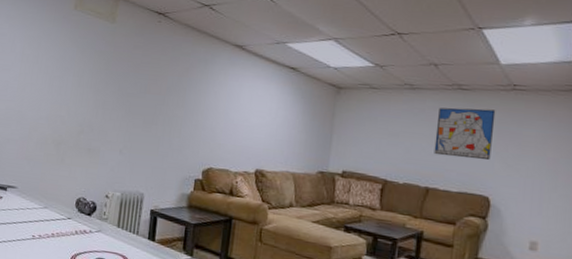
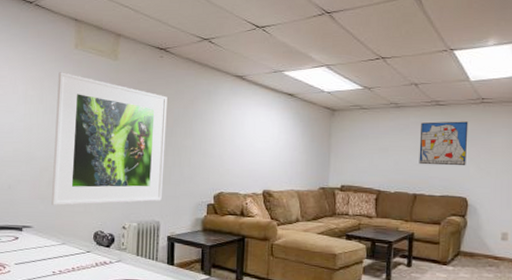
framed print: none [37,32,162,172] -> present [51,72,168,206]

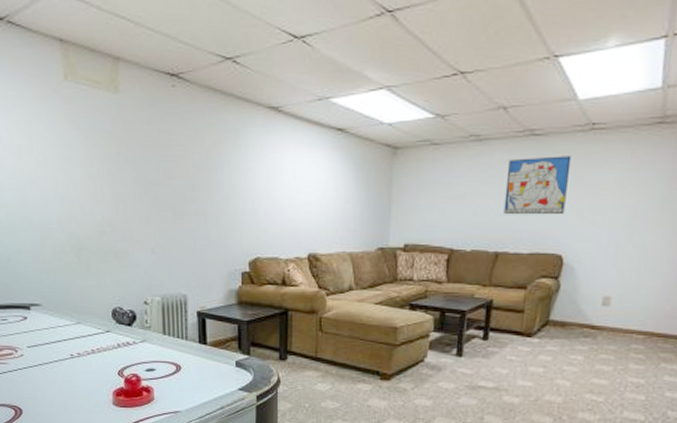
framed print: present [51,72,168,206] -> none [48,112,187,279]

